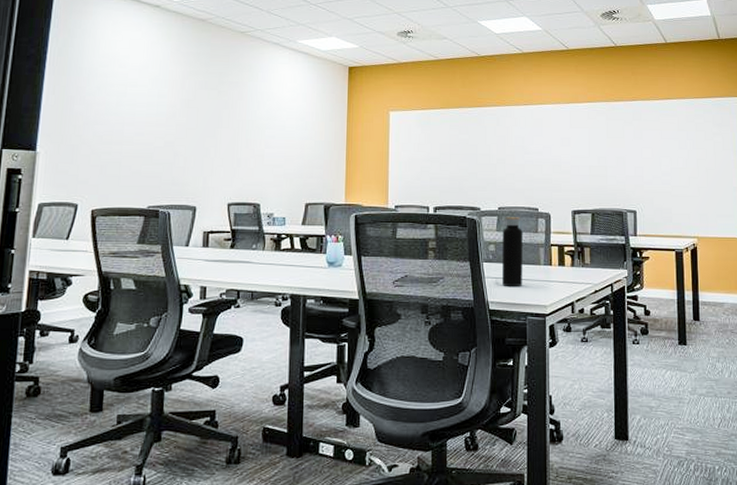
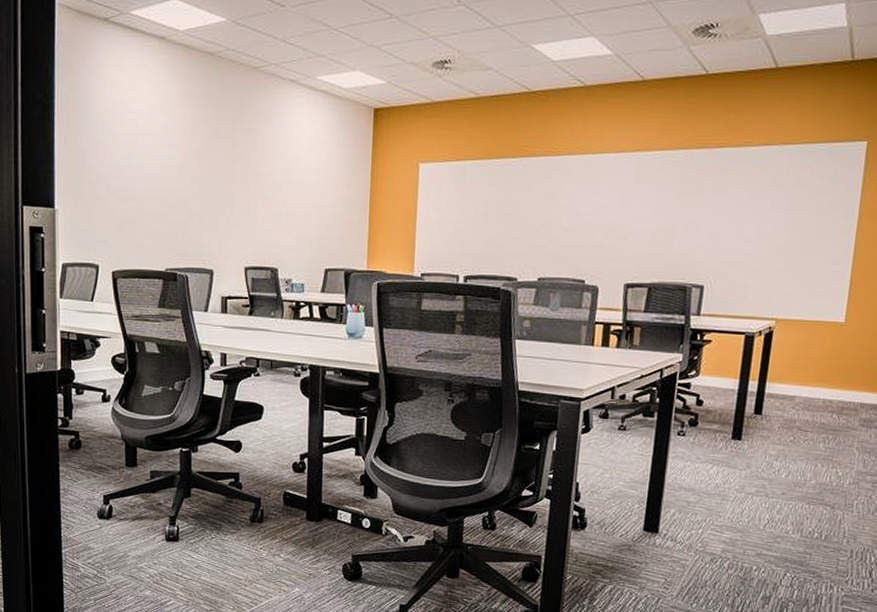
water bottle: present [502,210,523,286] -> none [535,281,564,367]

